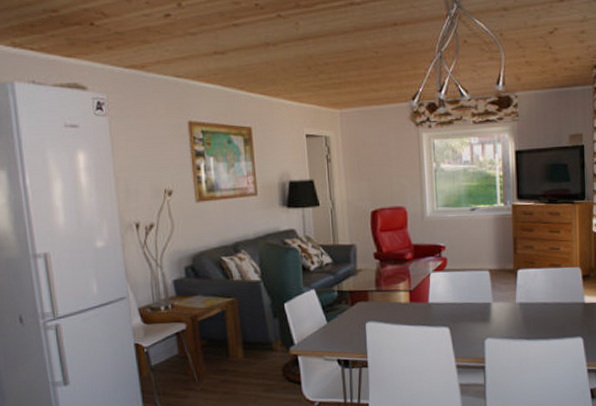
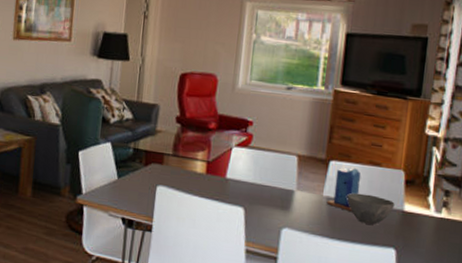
candle: none [520,270,546,312] -> present [326,163,361,212]
bowl: none [536,293,577,321] -> present [347,193,395,225]

